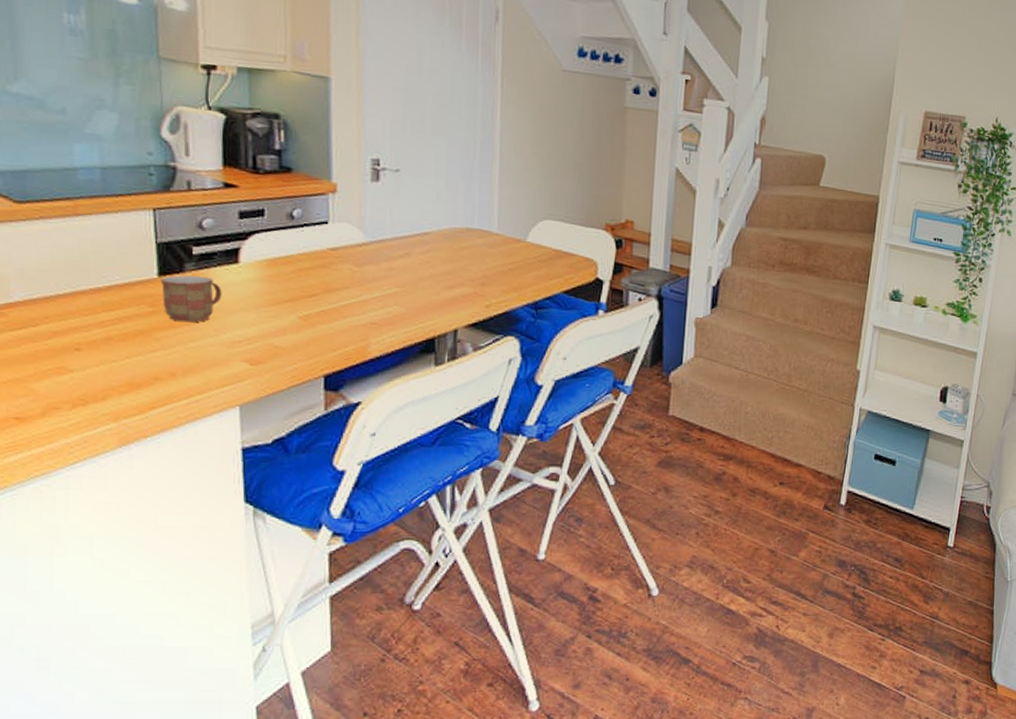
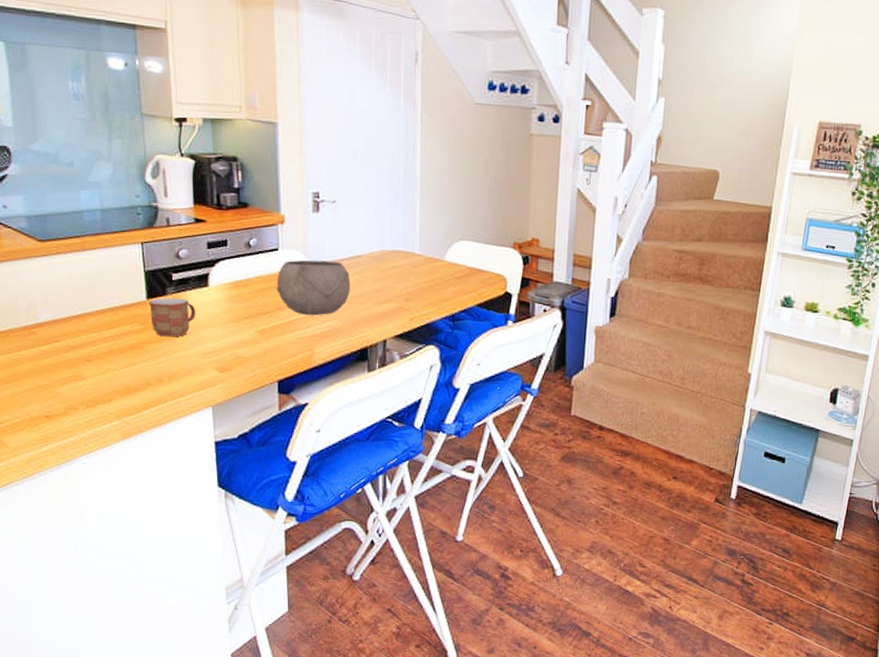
bowl: none [324,235,416,301] -> present [276,260,351,316]

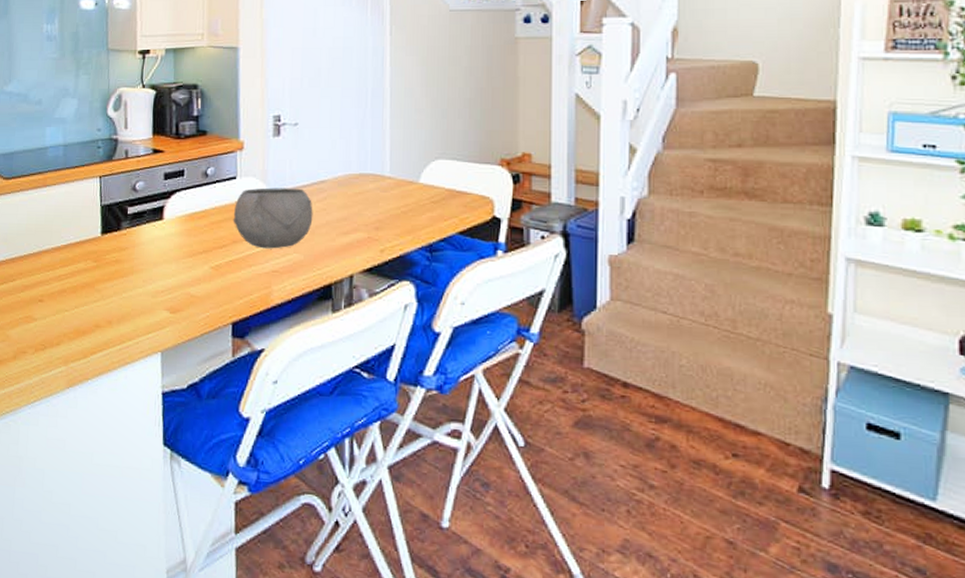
mug: present [148,298,196,337] -> none [103,233,150,275]

